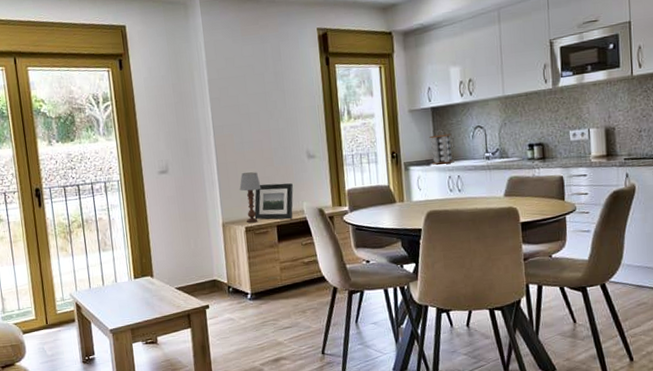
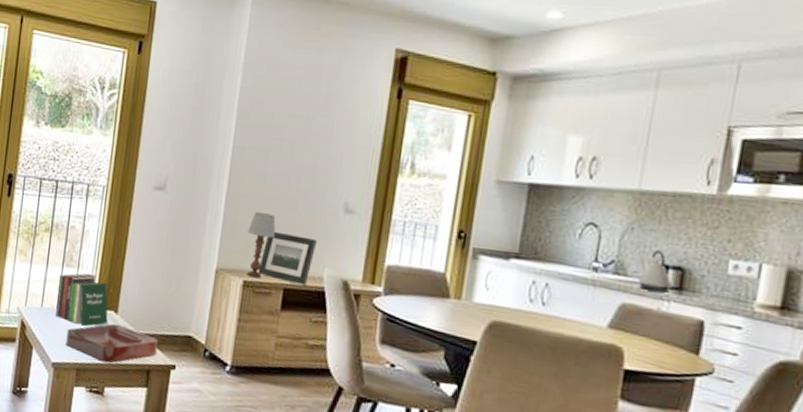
books: none [99,251,147,295] -> present [56,273,108,327]
decorative tray: none [116,285,192,318] -> present [66,323,159,363]
spice rack: present [429,130,454,165] -> none [512,215,549,264]
kettle: none [516,135,538,165] -> present [638,250,672,294]

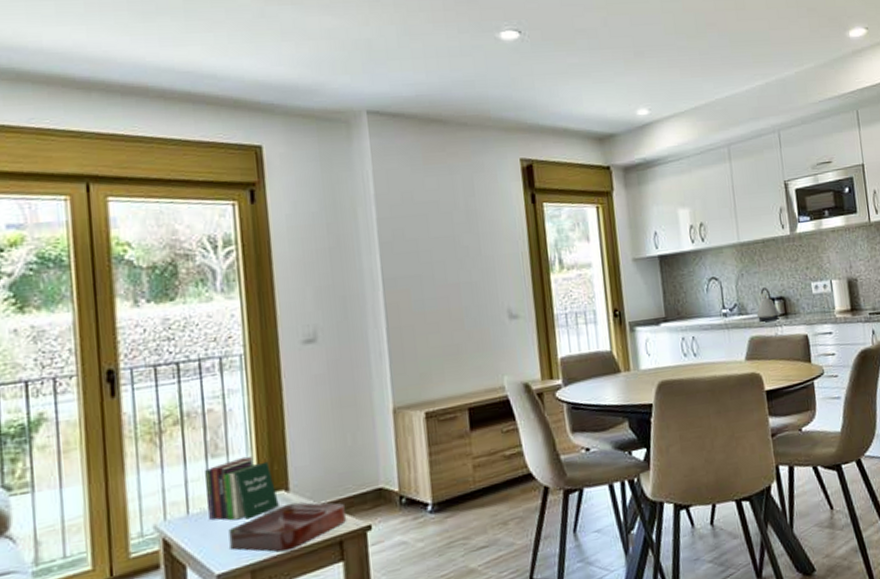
table lamp: present [247,212,276,278] -> none [418,338,448,407]
picture frame: present [258,231,317,285] -> none [438,351,491,402]

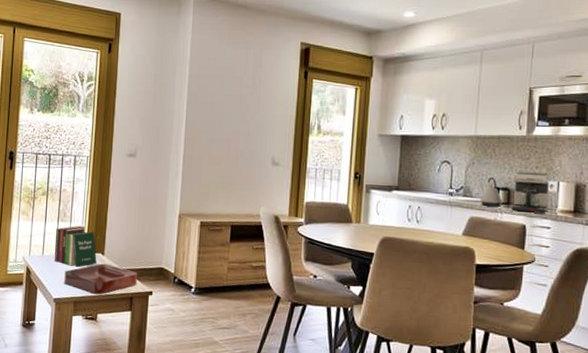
coffee maker: none [786,273,827,322] -> present [511,172,551,214]

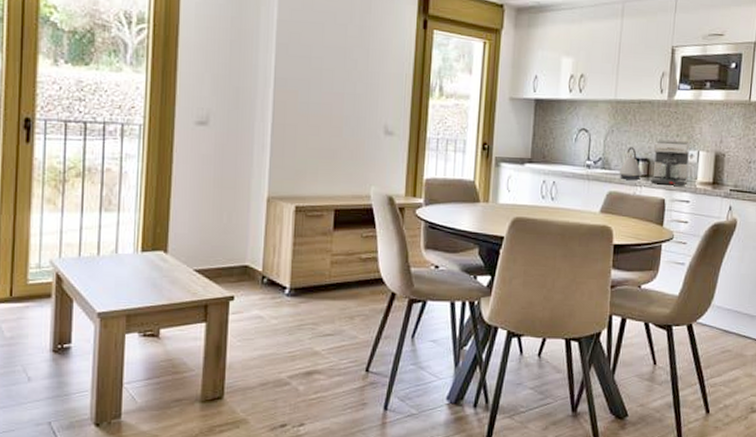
books: present [55,225,97,268] -> none [97,215,157,271]
decorative tray: present [64,263,138,295] -> none [111,263,214,304]

